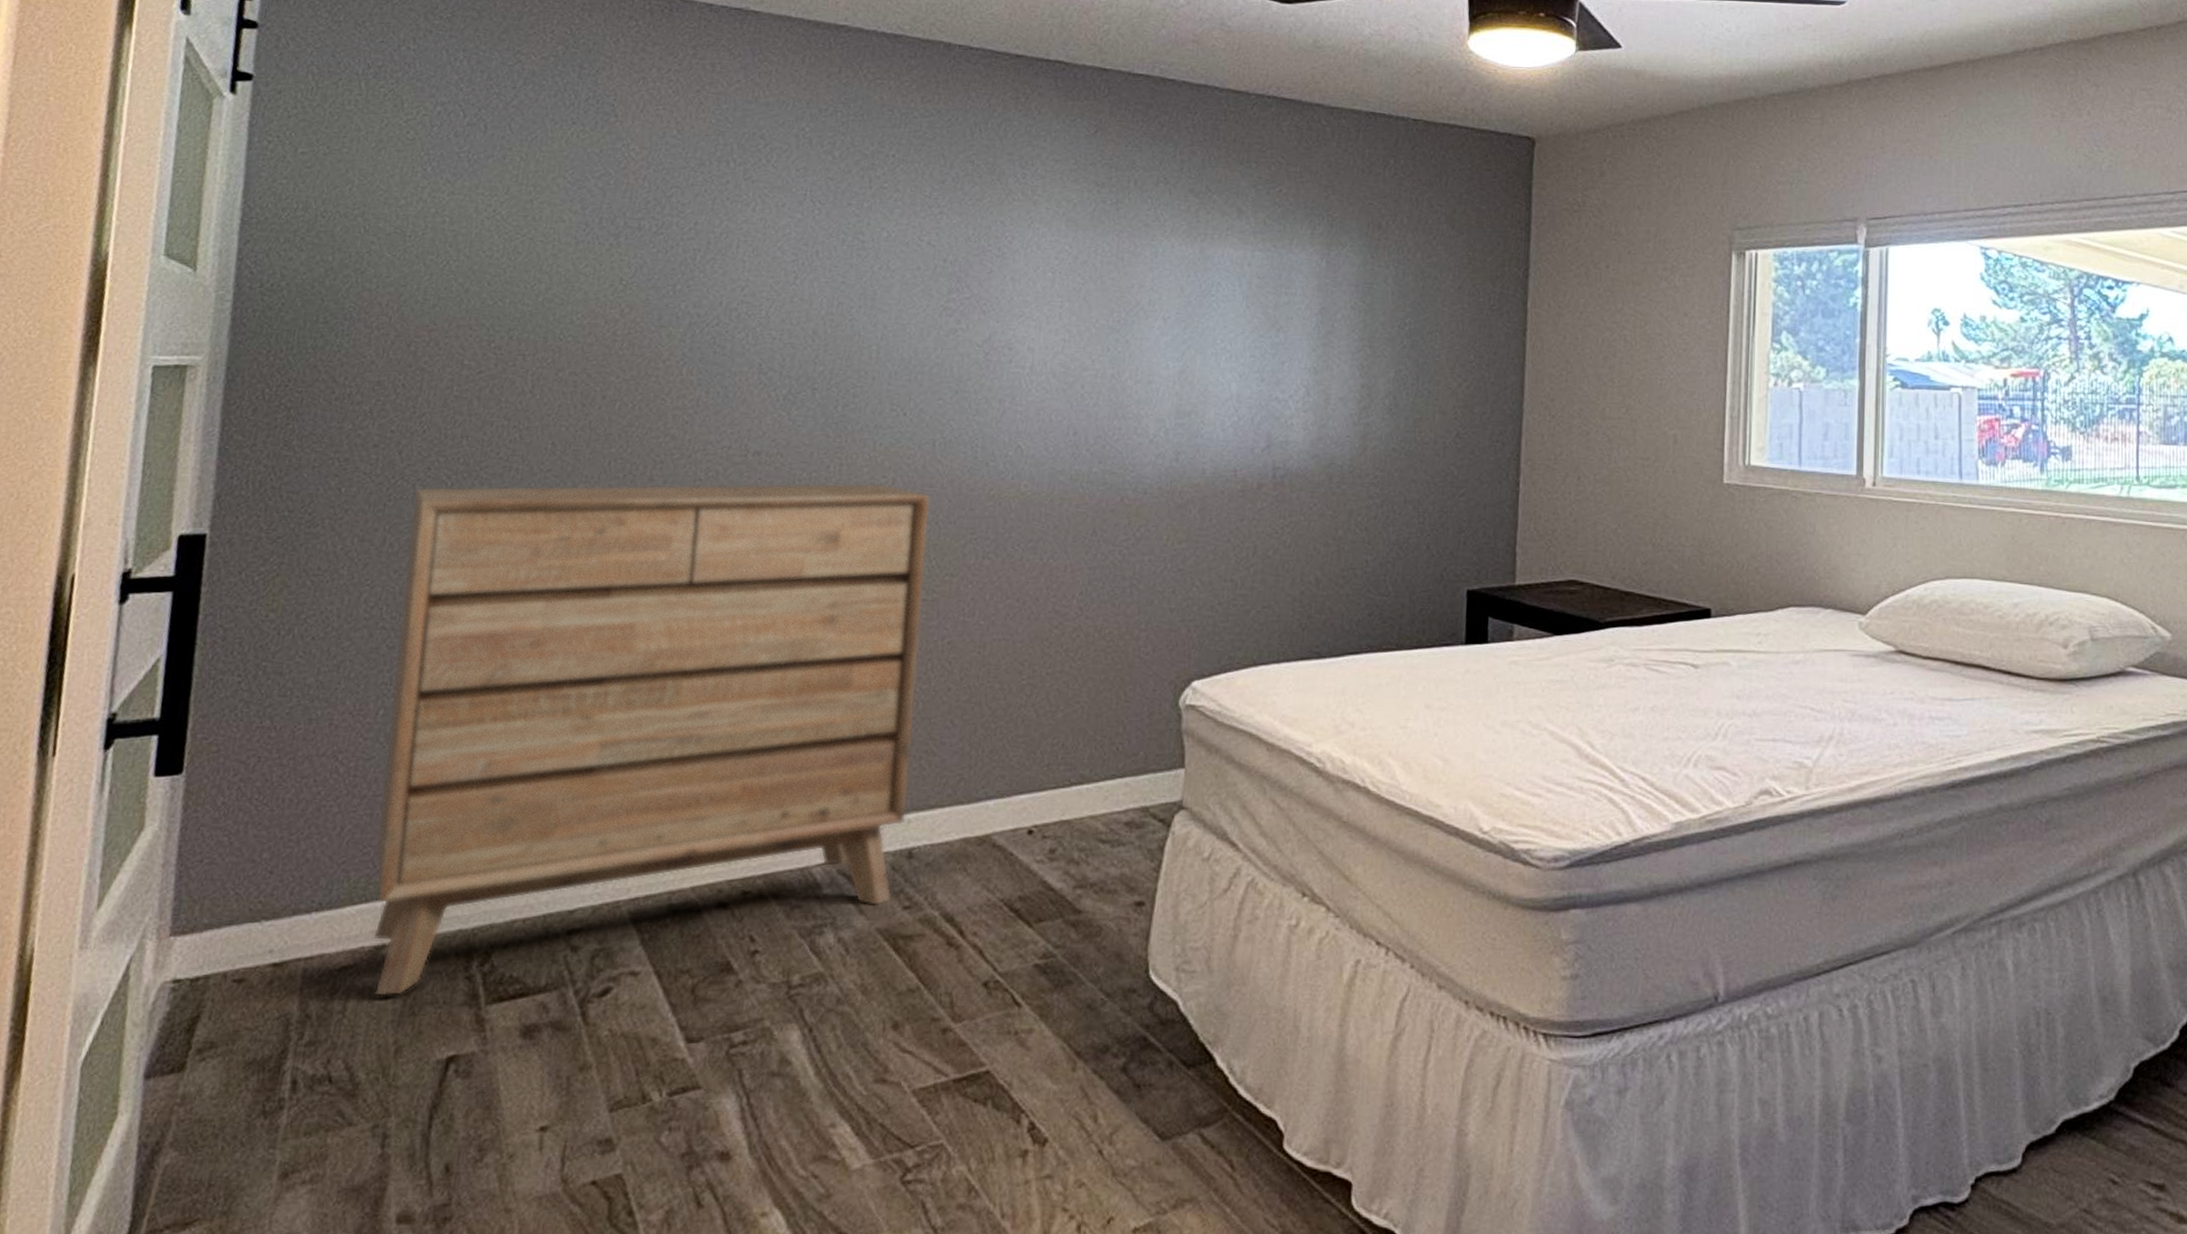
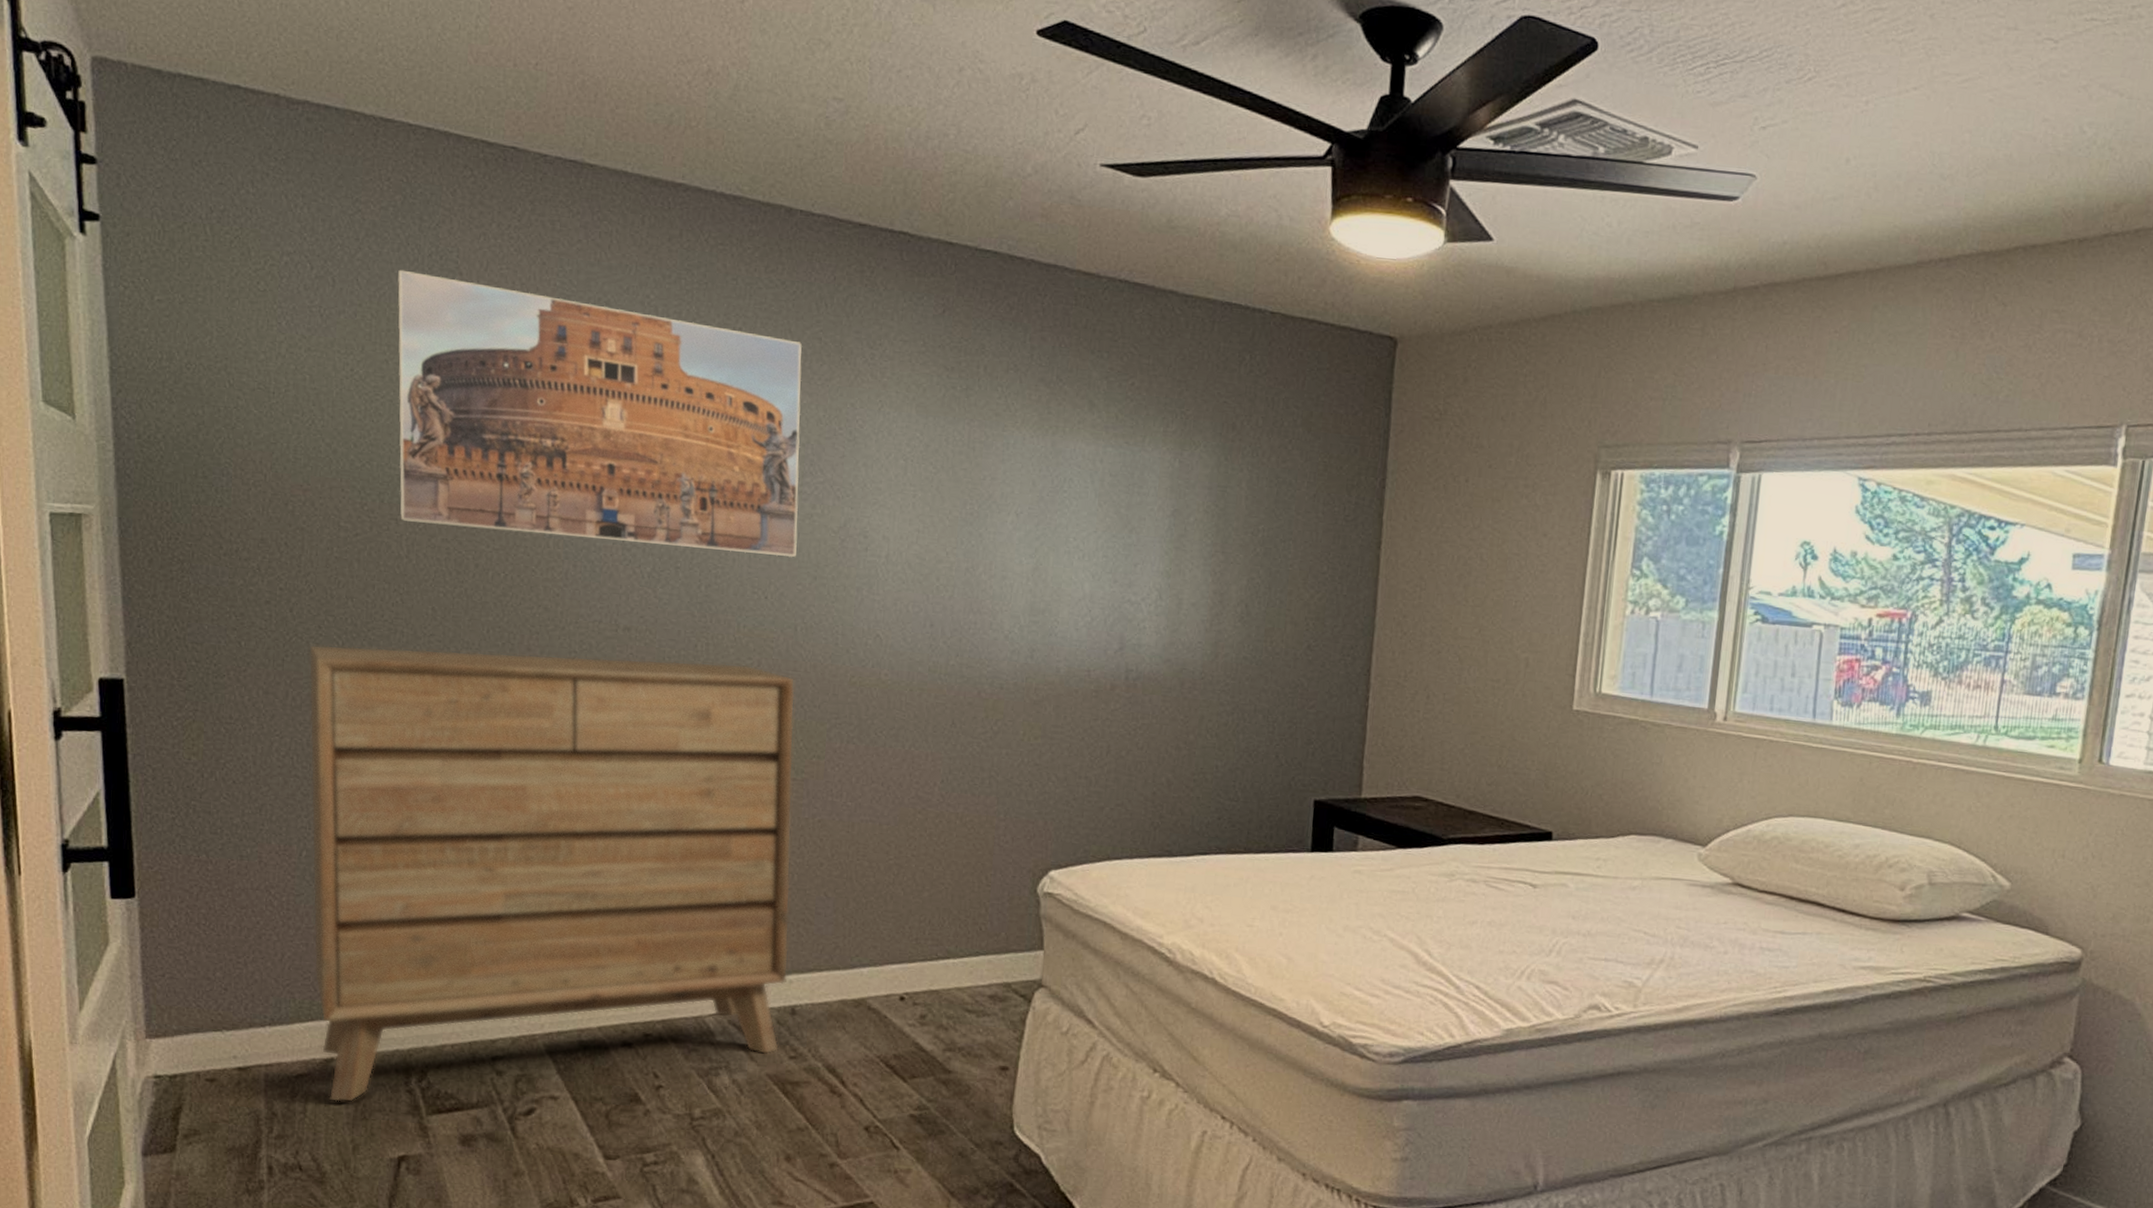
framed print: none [528,114,954,373] -> present [397,269,802,558]

